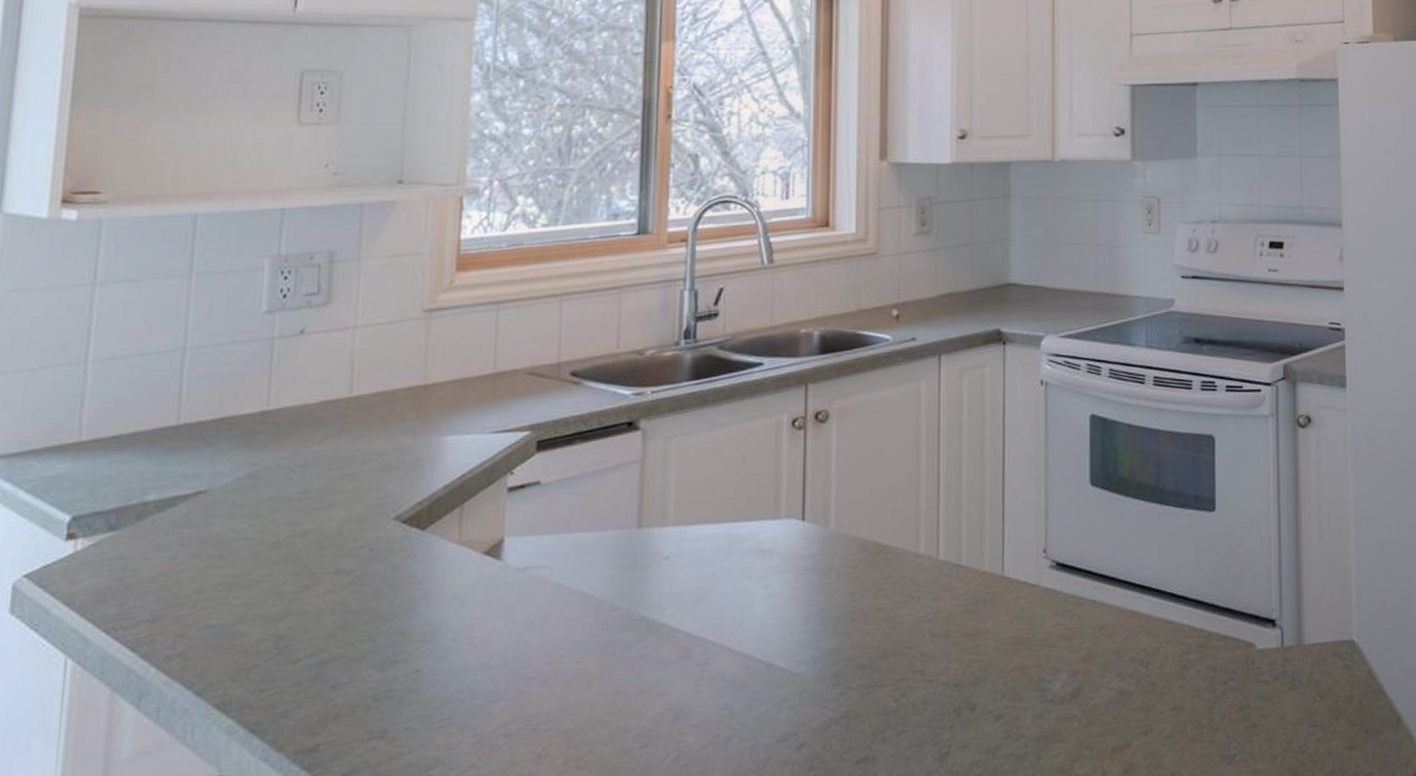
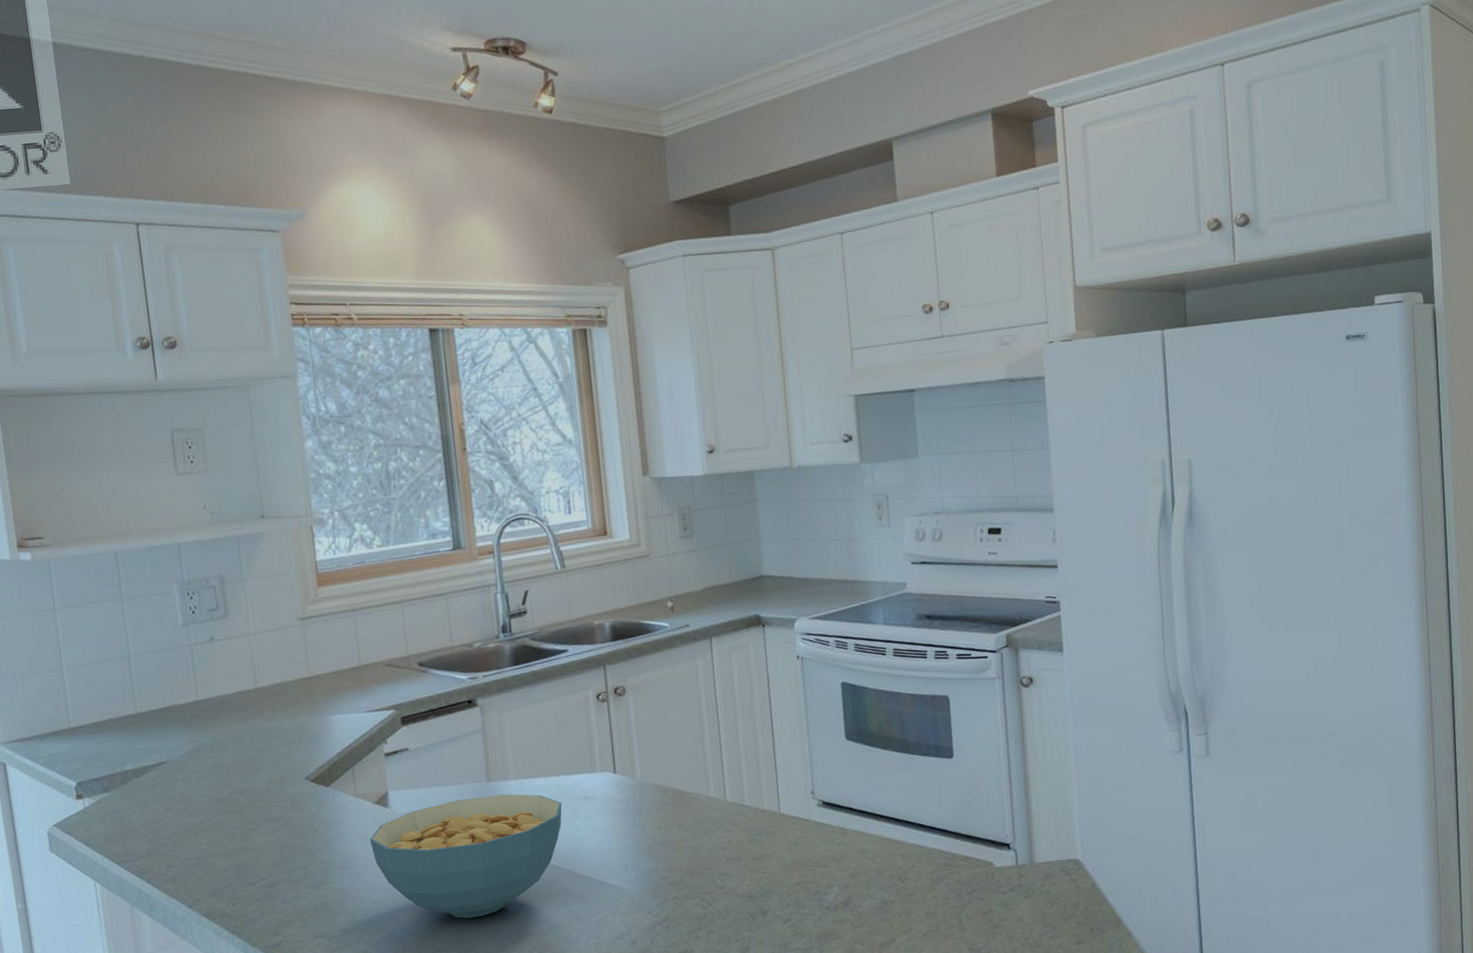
cereal bowl: none [468,545,731,713] -> present [369,794,563,919]

